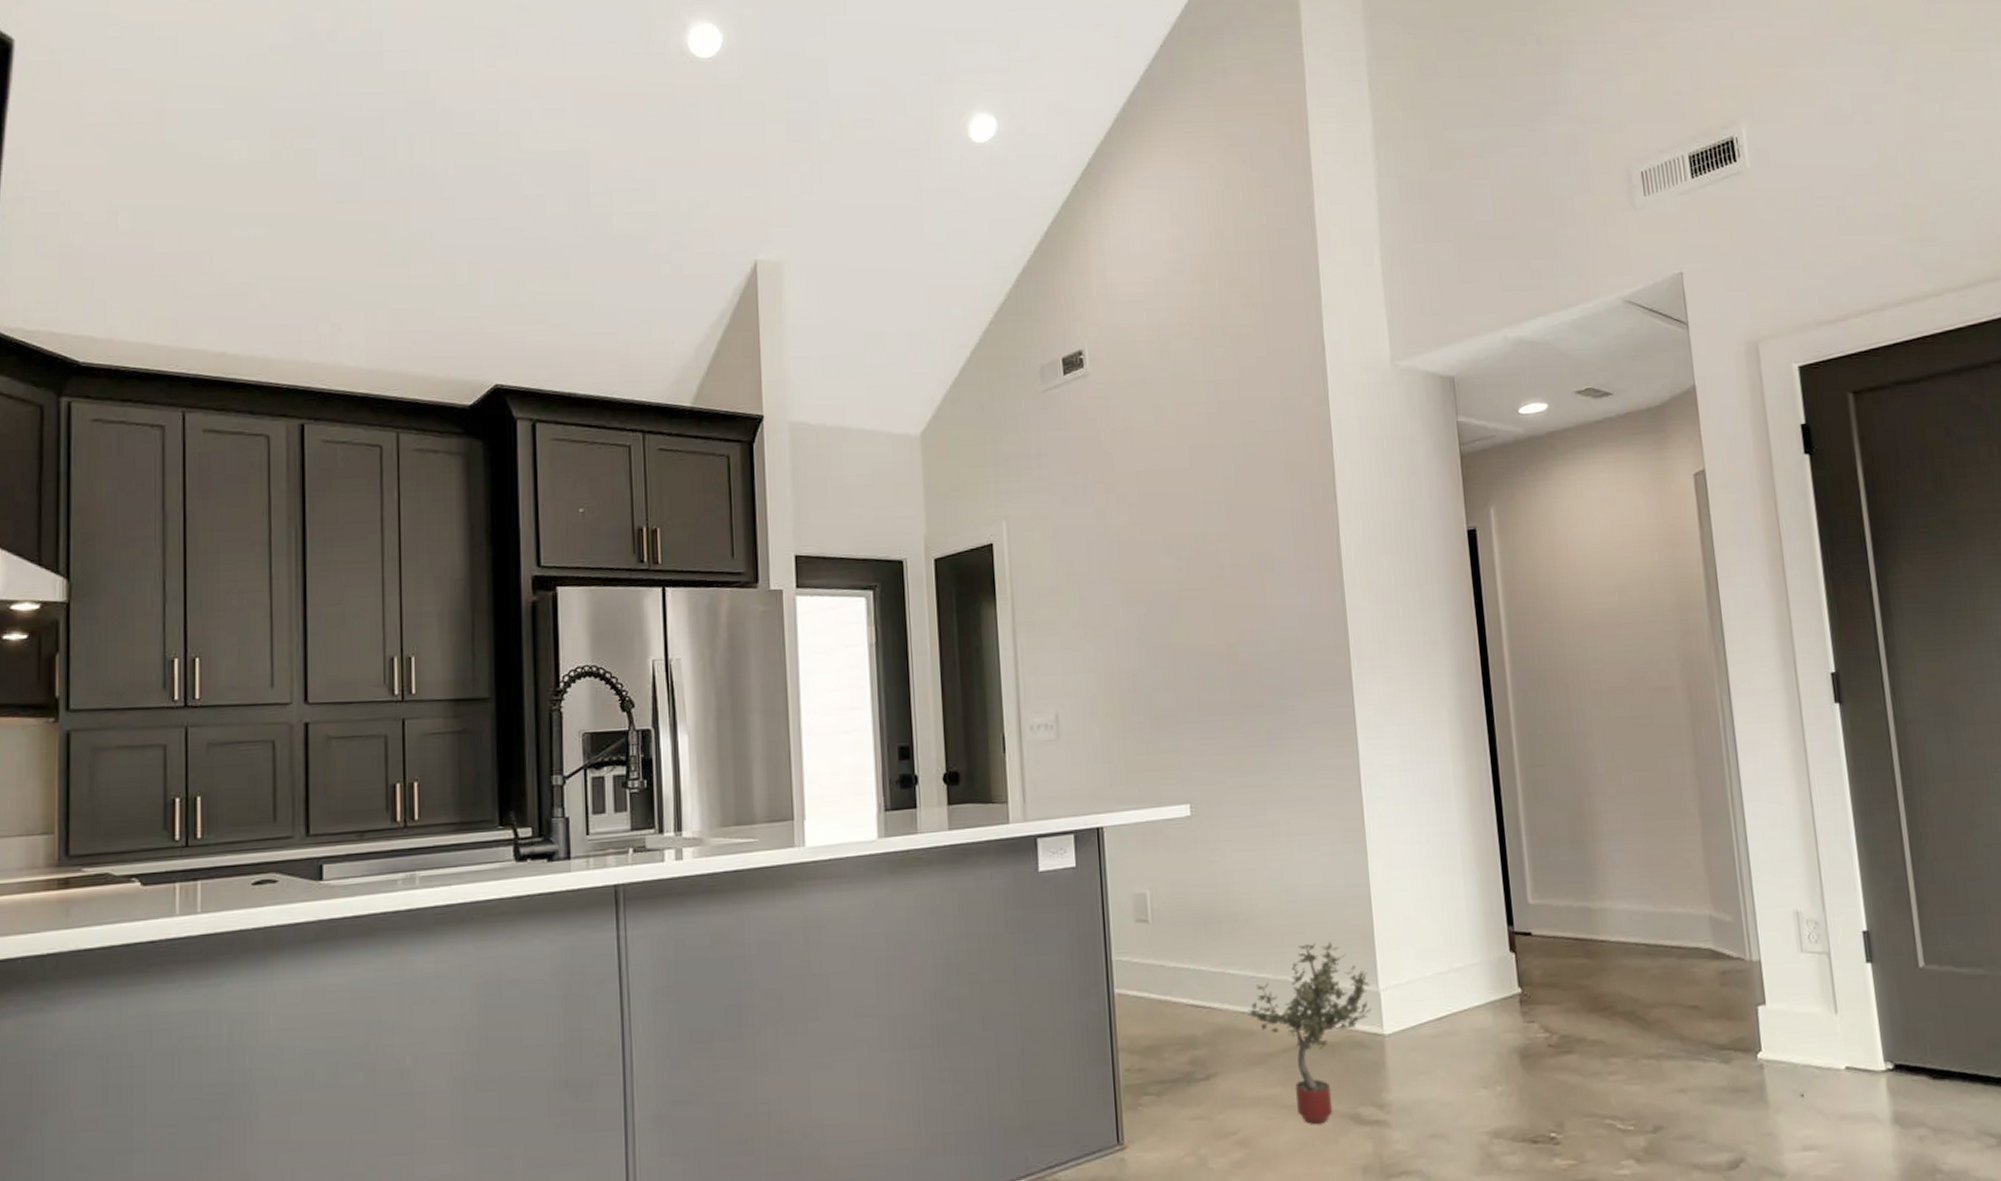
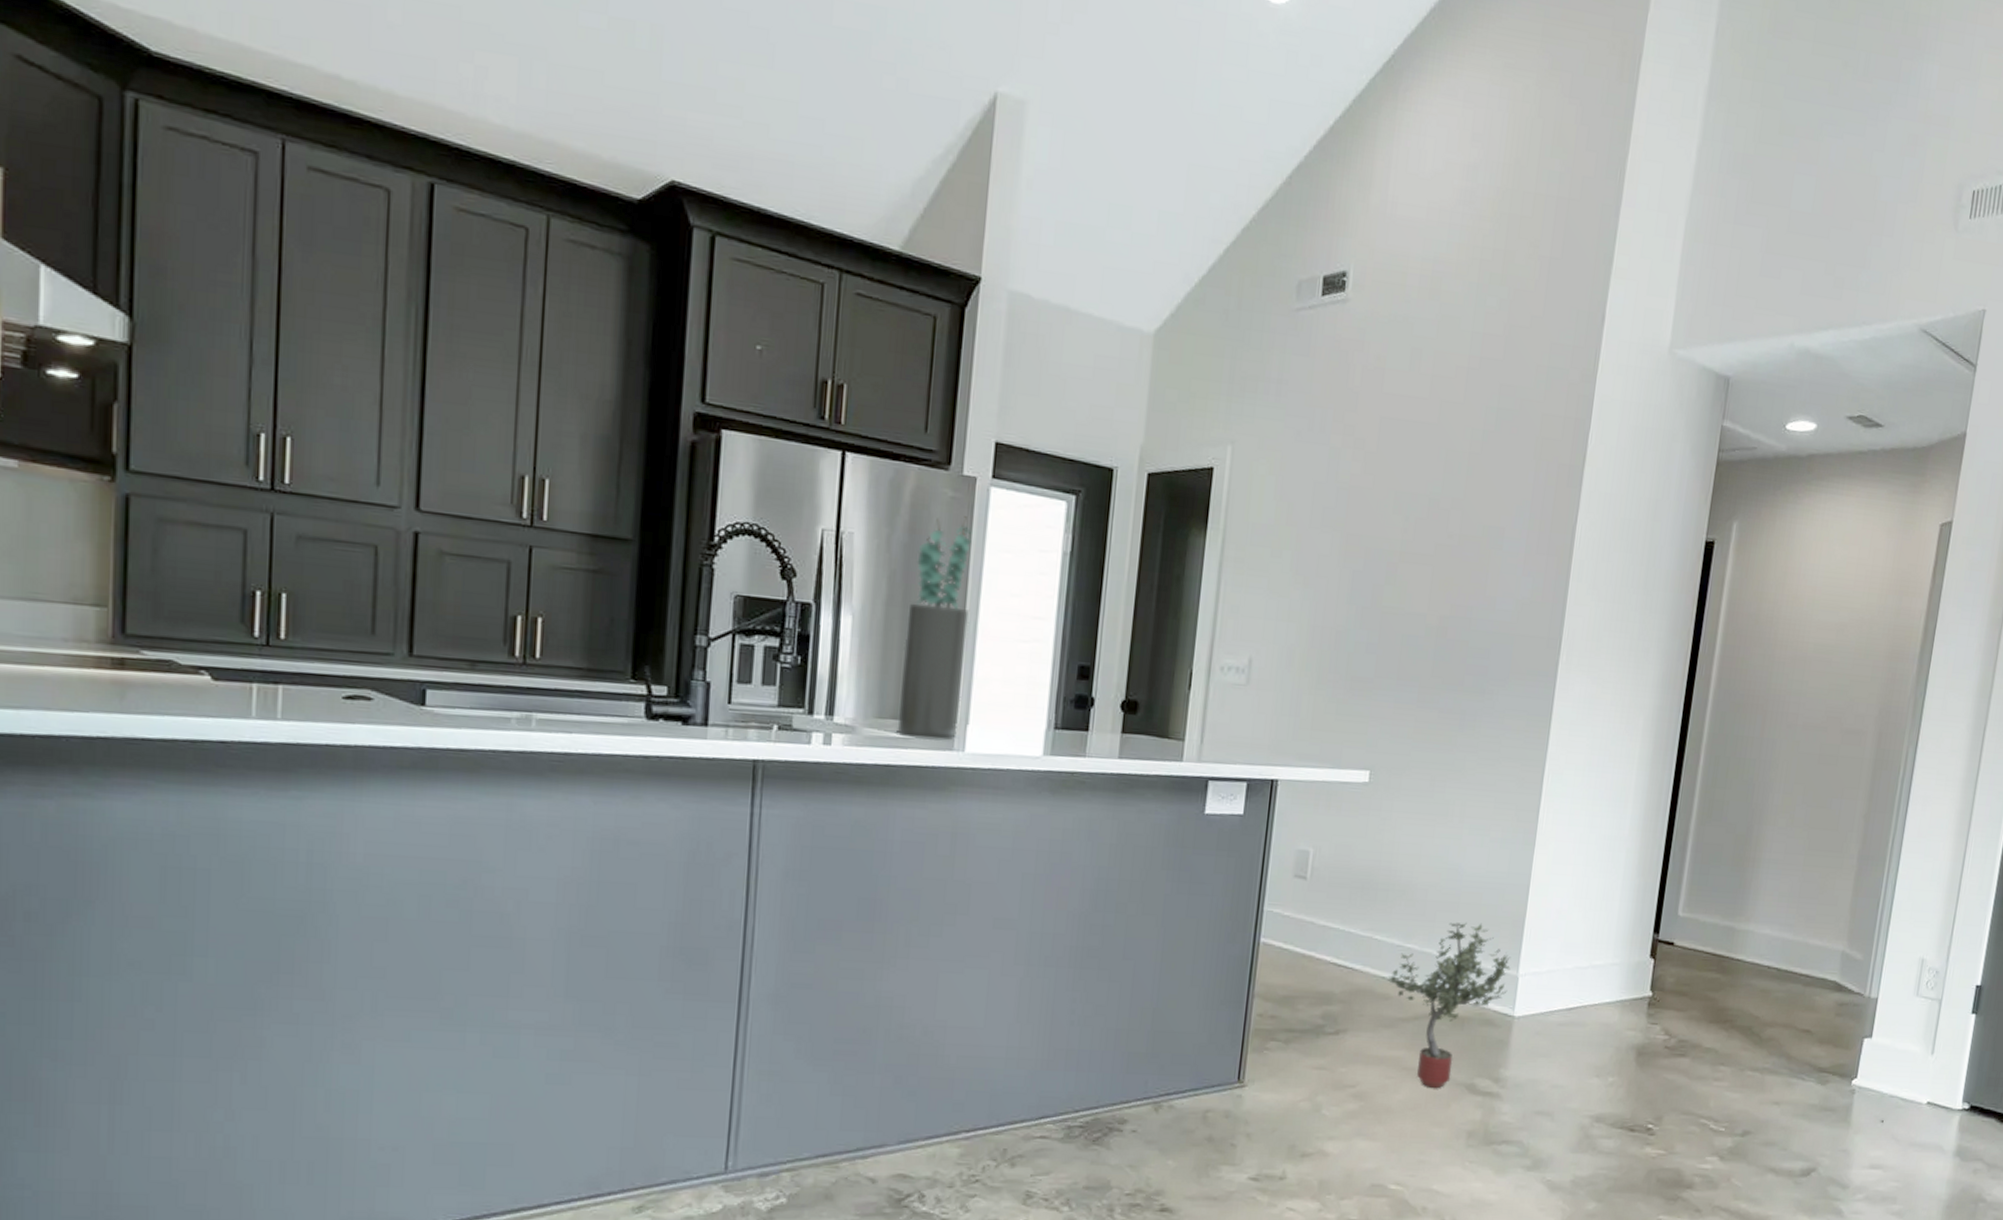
vase: none [737,626,796,842] -> present [896,516,972,741]

